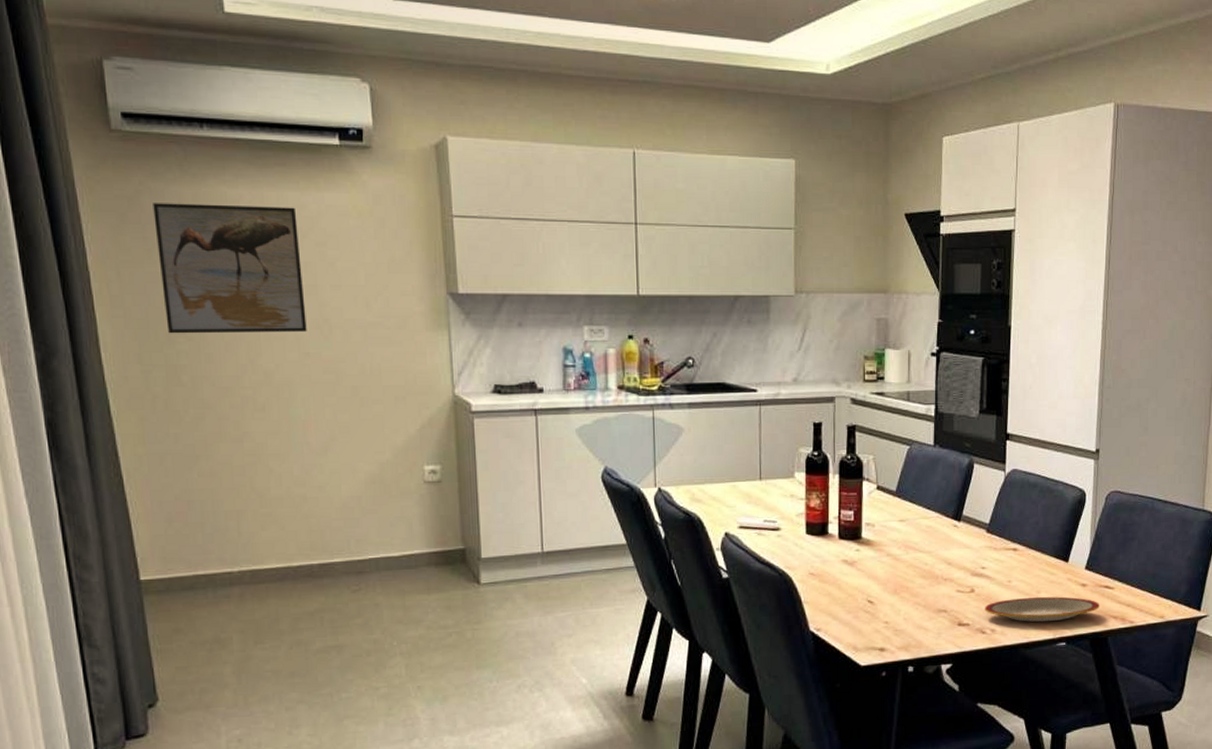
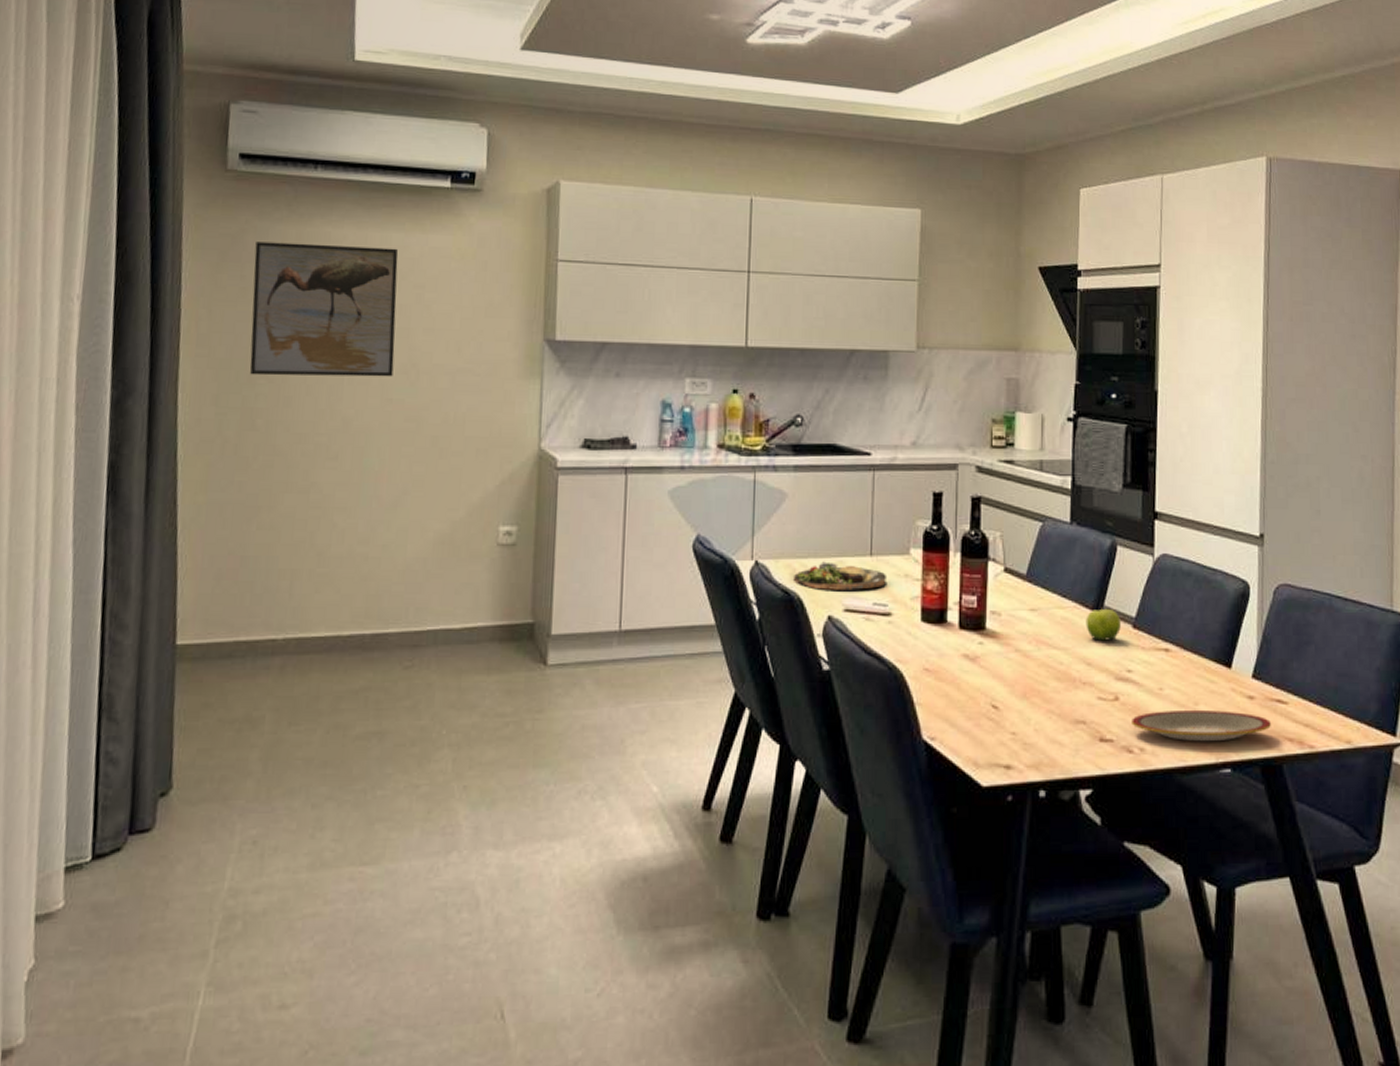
dinner plate: none [692,485,776,511] -> present [793,560,888,590]
fruit: none [947,516,976,545] -> present [1086,607,1121,642]

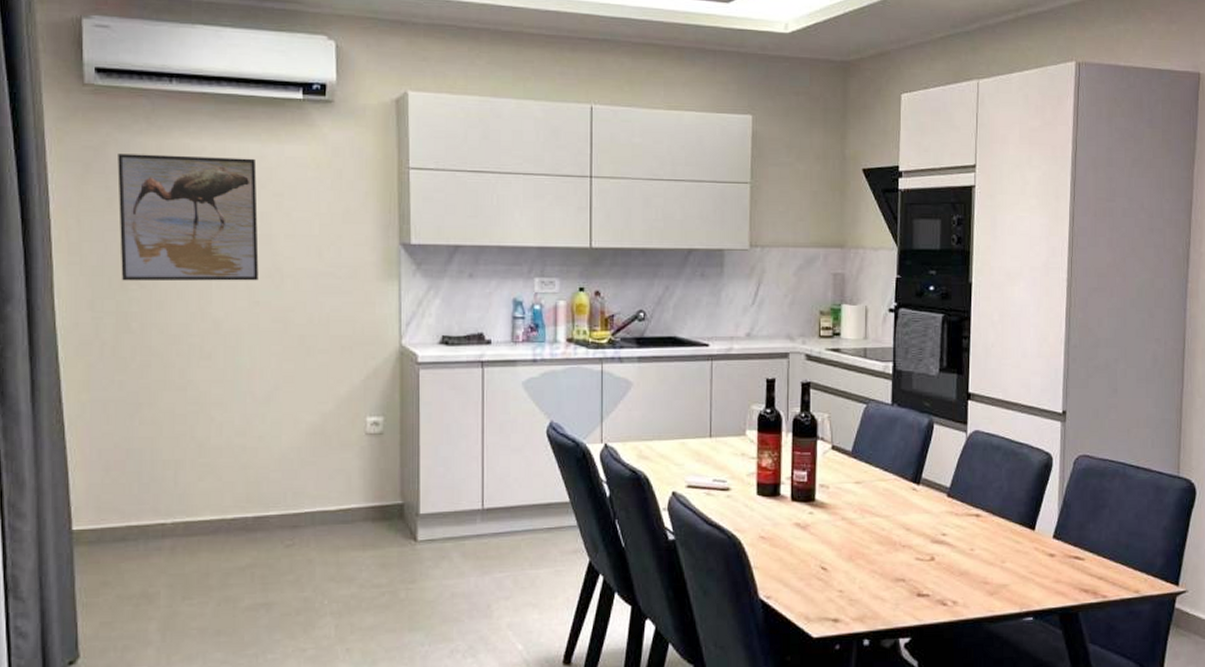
dinner plate: present [793,560,888,590] -> none [639,442,726,469]
fruit: present [1086,607,1121,642] -> none [905,479,937,510]
plate: present [1132,711,1271,742] -> none [946,567,1069,595]

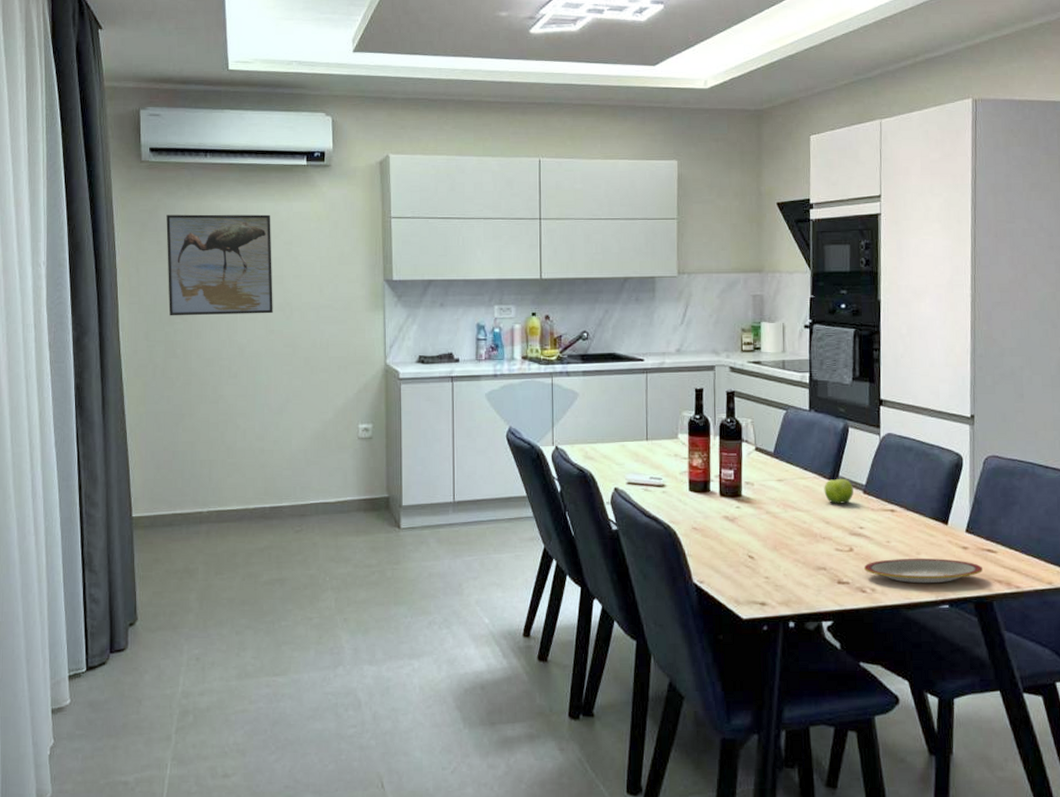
fruit: none [905,479,937,510] -> present [824,477,853,505]
plate: none [946,567,1069,595] -> present [864,558,982,584]

